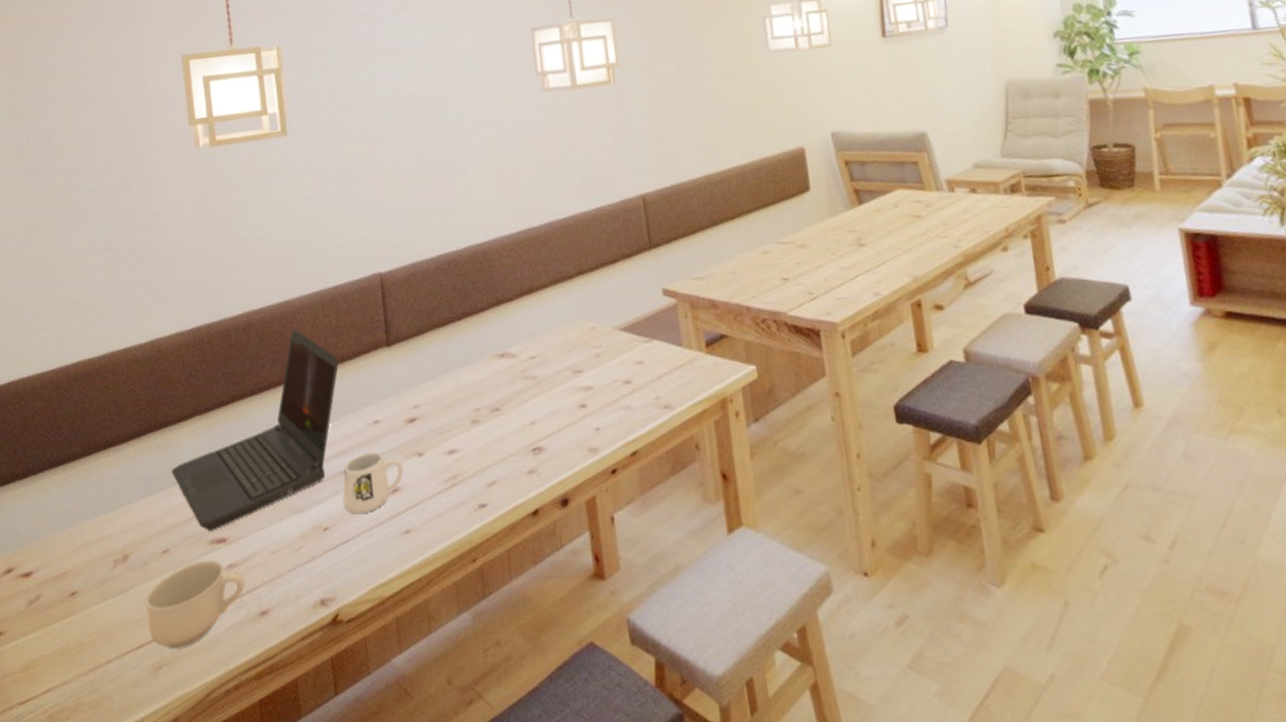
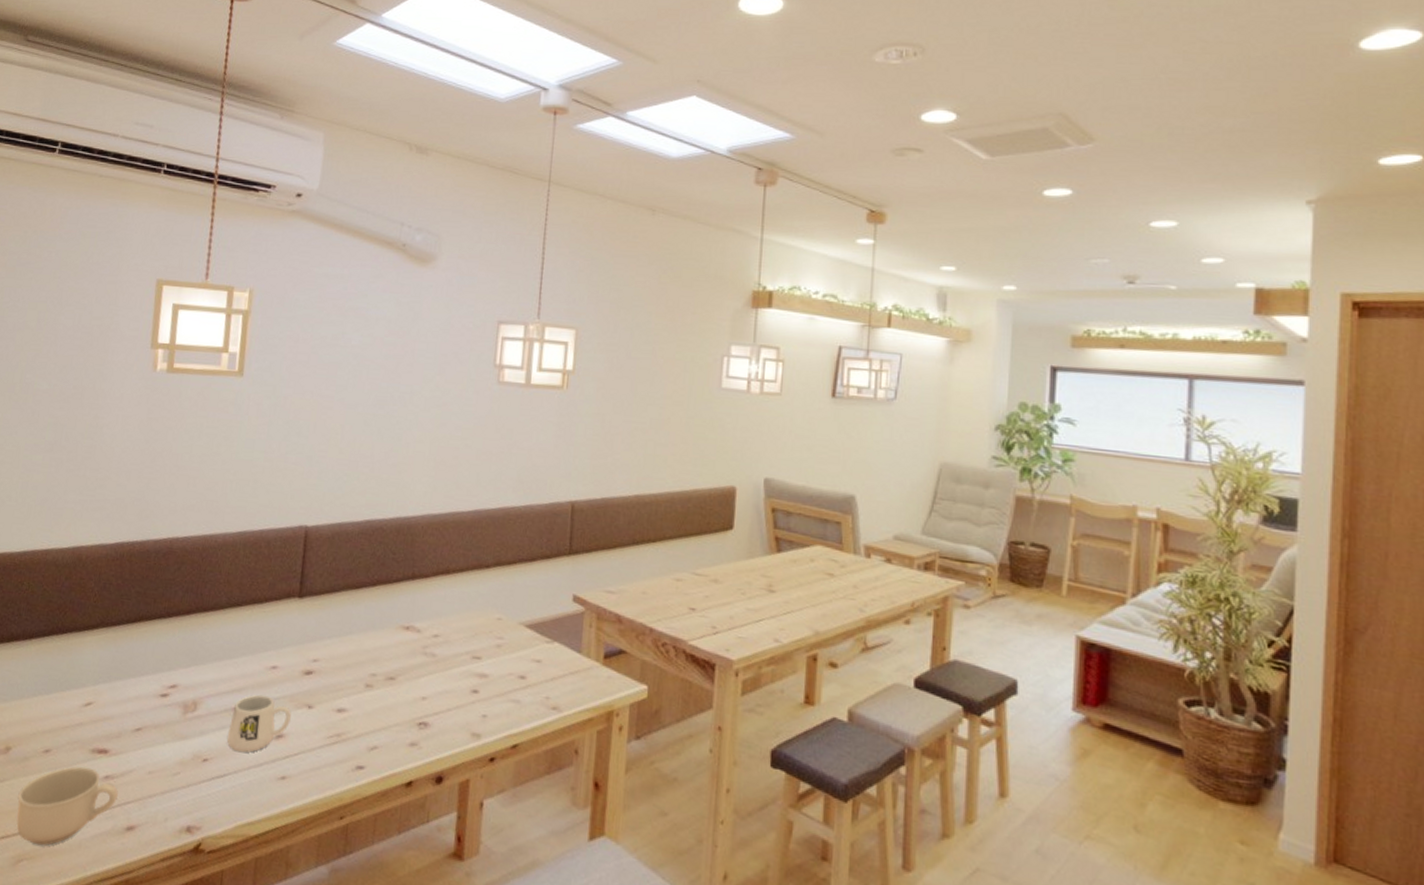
laptop computer: present [171,329,339,531] -> none [67,563,250,740]

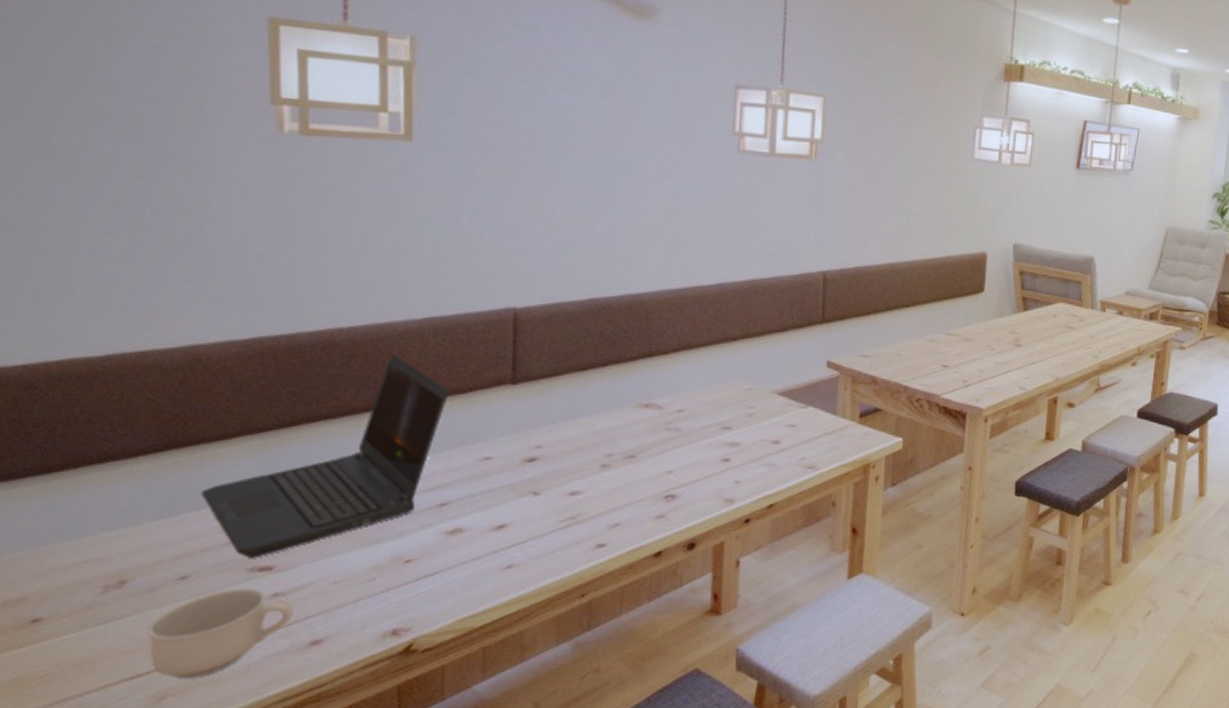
laptop computer: none [67,563,250,740] -> present [200,354,448,558]
mug: present [226,694,291,753] -> none [433,487,513,548]

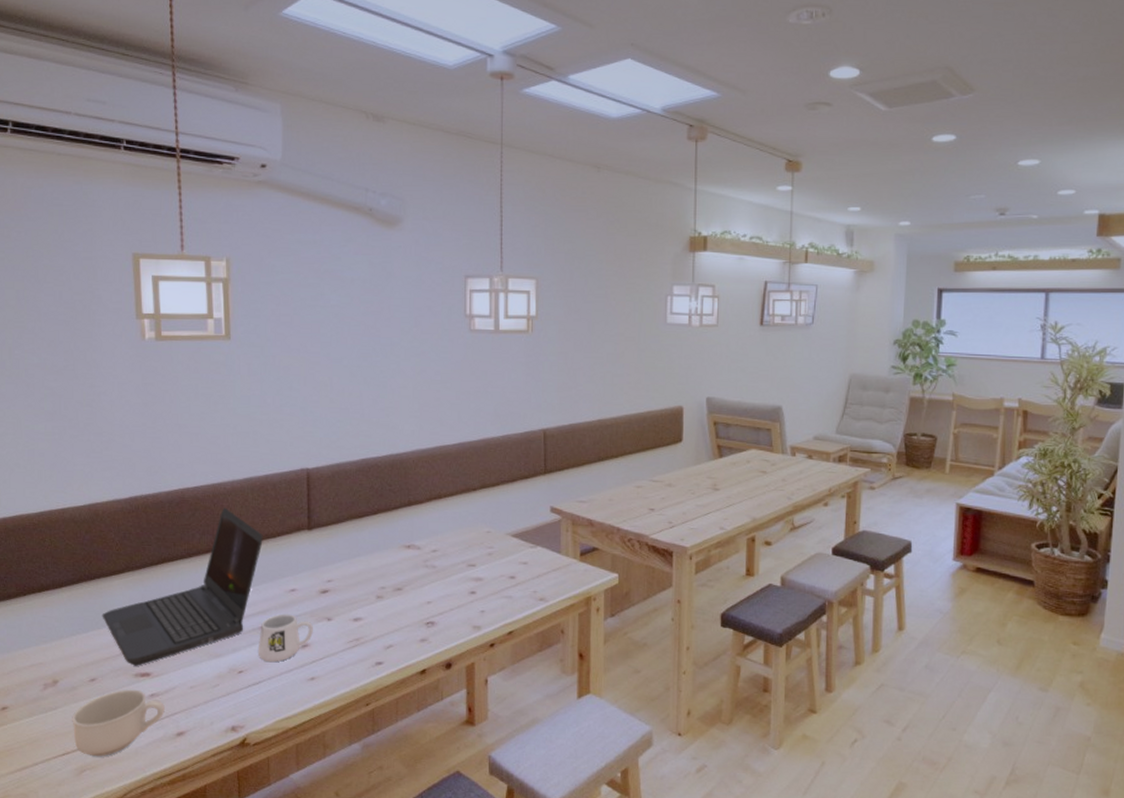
mug: none [433,487,513,548] -> present [257,614,313,663]

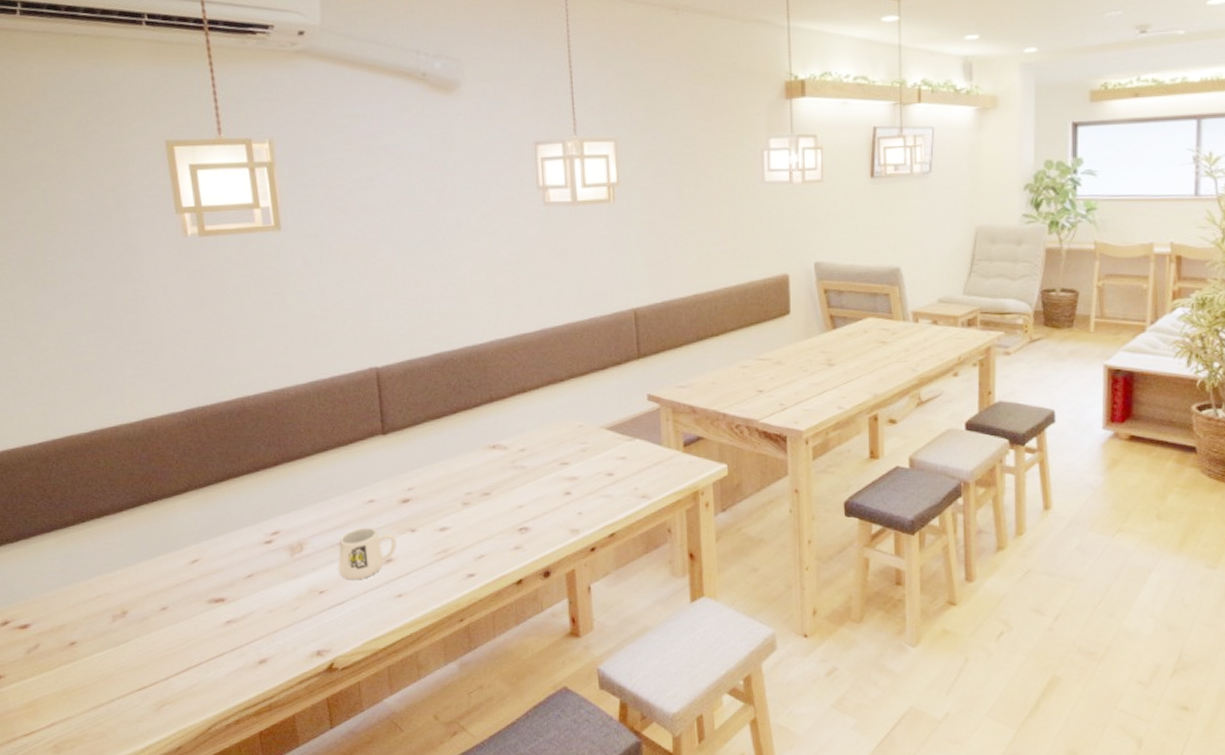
teacup: present [72,689,165,757] -> none [145,616,244,690]
laptop computer: present [102,507,263,666] -> none [167,415,335,592]

